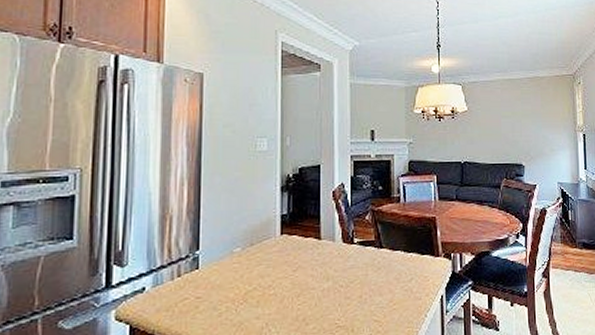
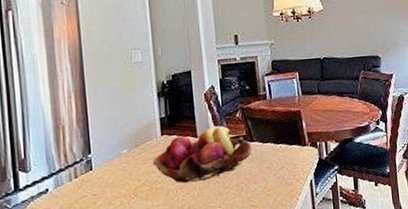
fruit basket: none [268,228,380,290] -> present [152,126,253,183]

